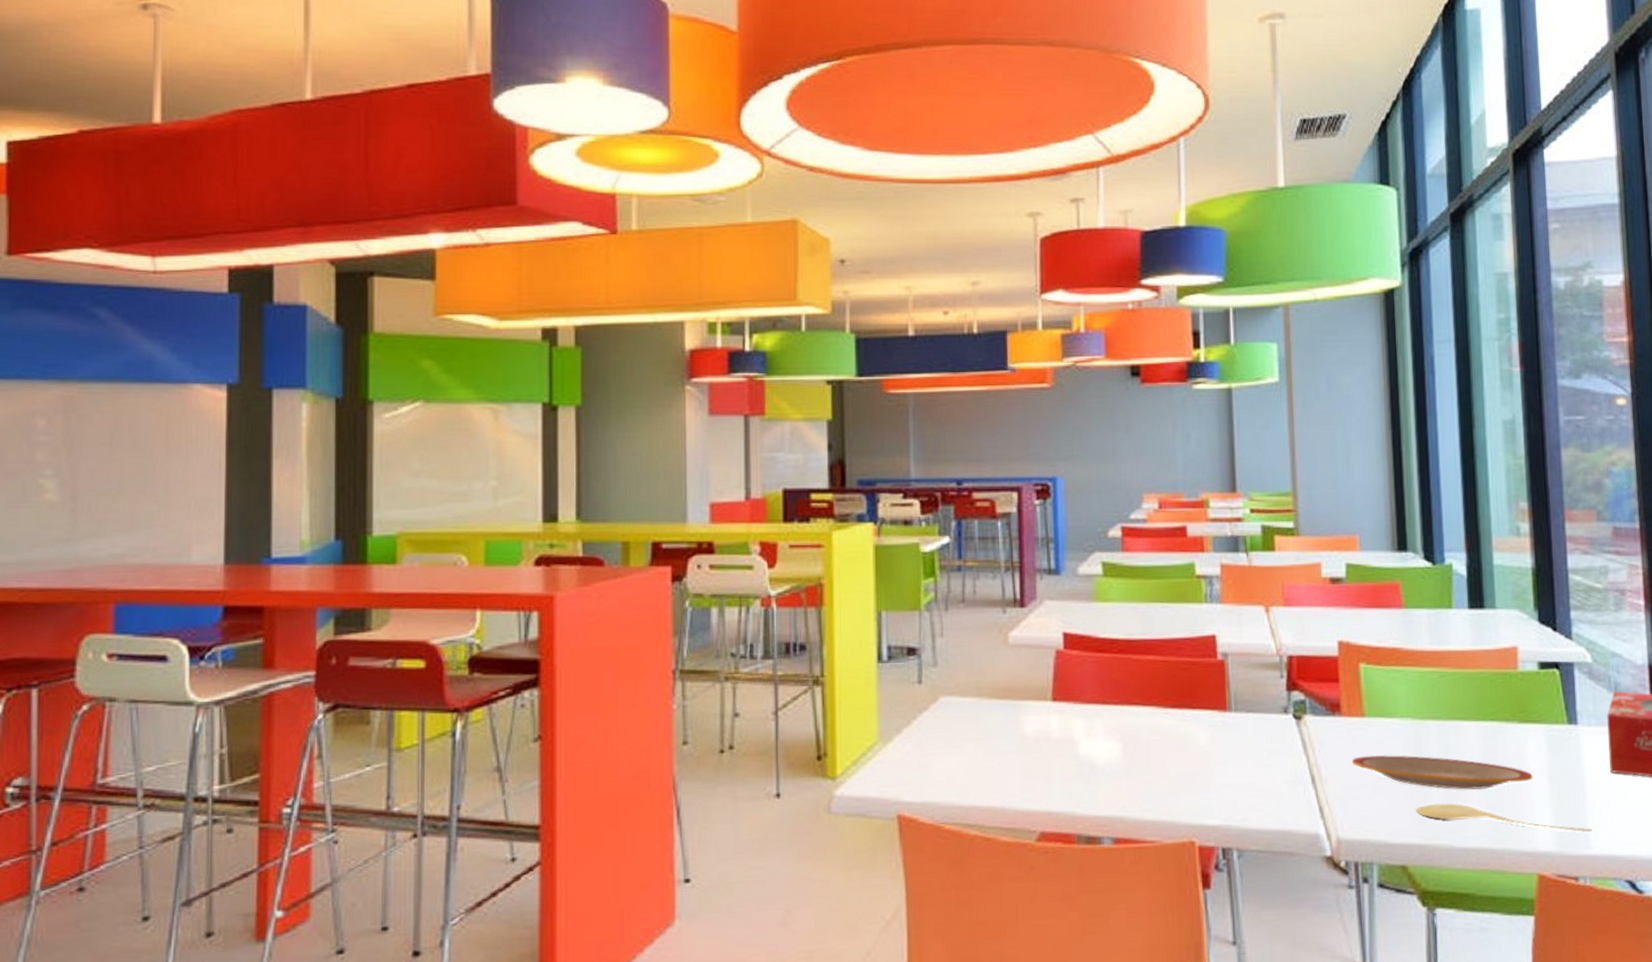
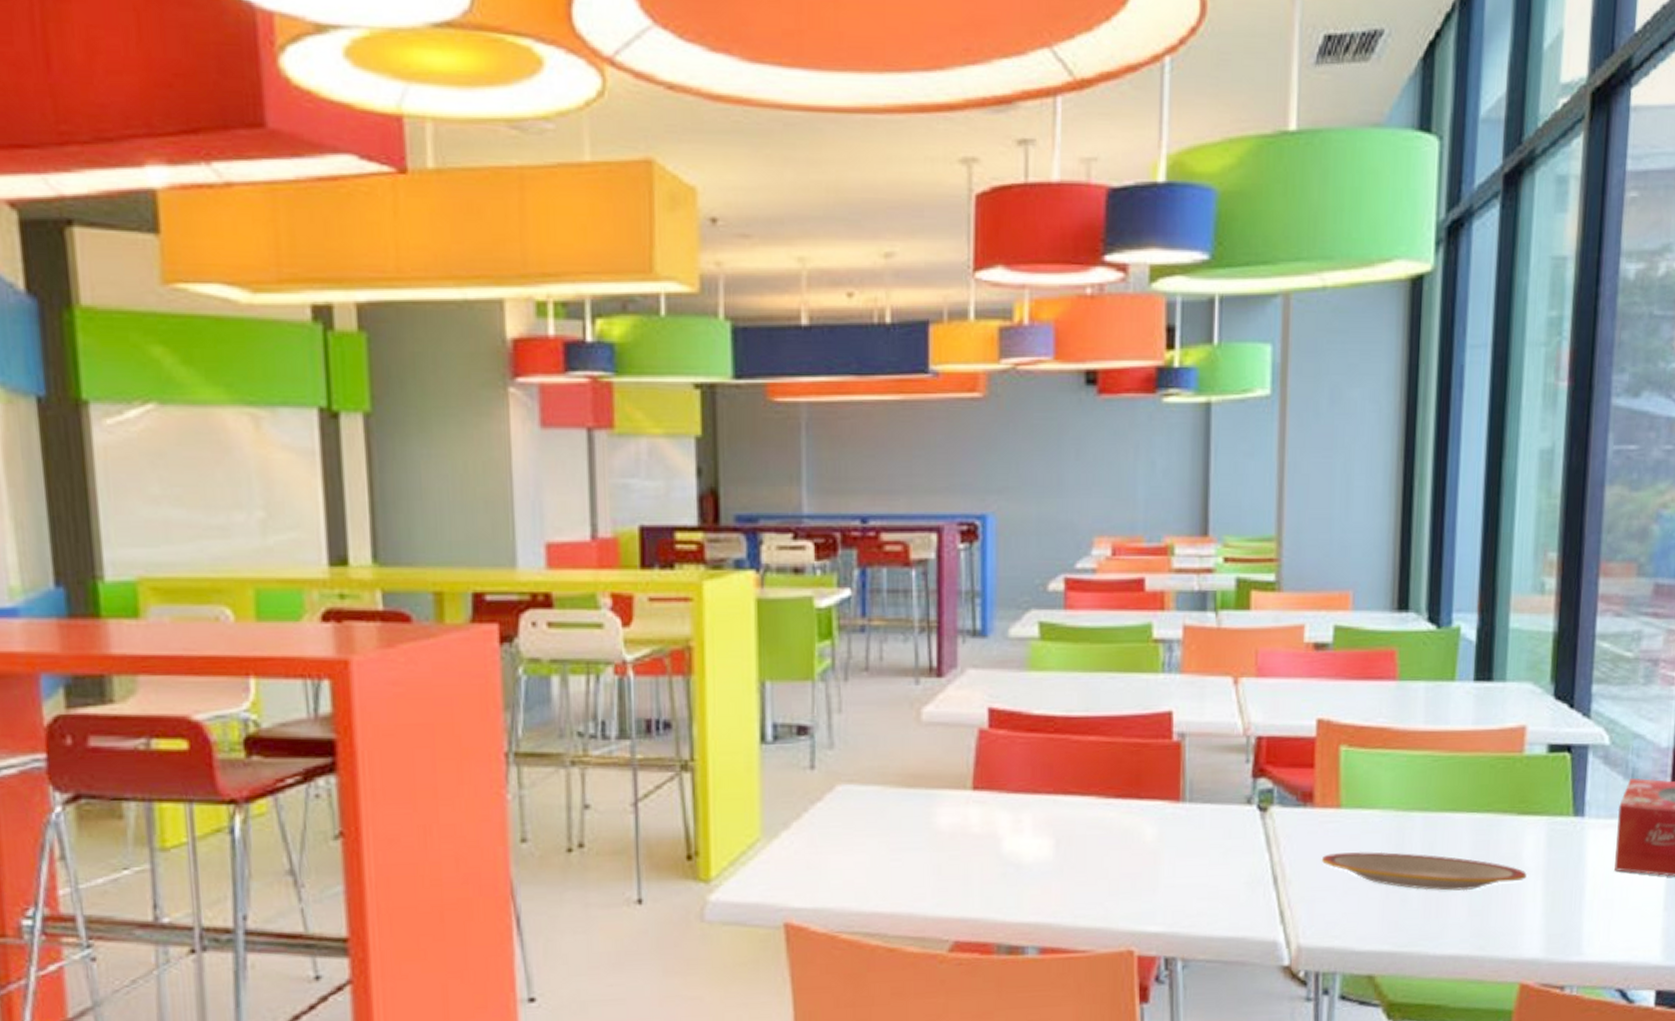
spoon: present [1416,803,1593,833] -> none [1390,905,1587,937]

